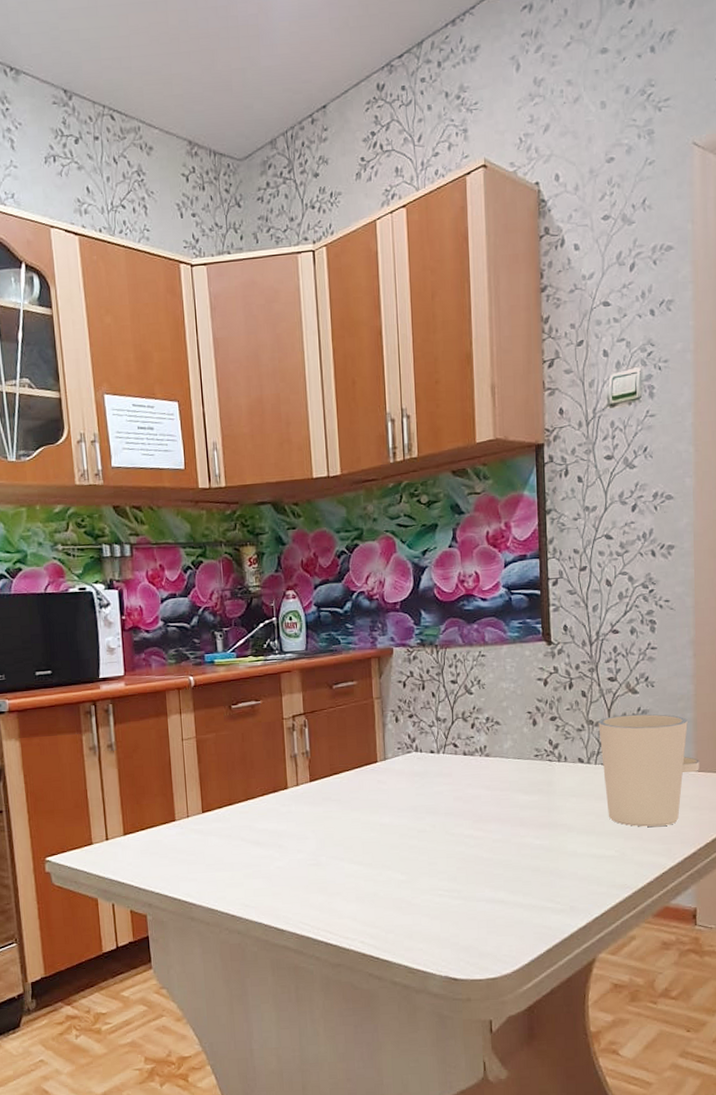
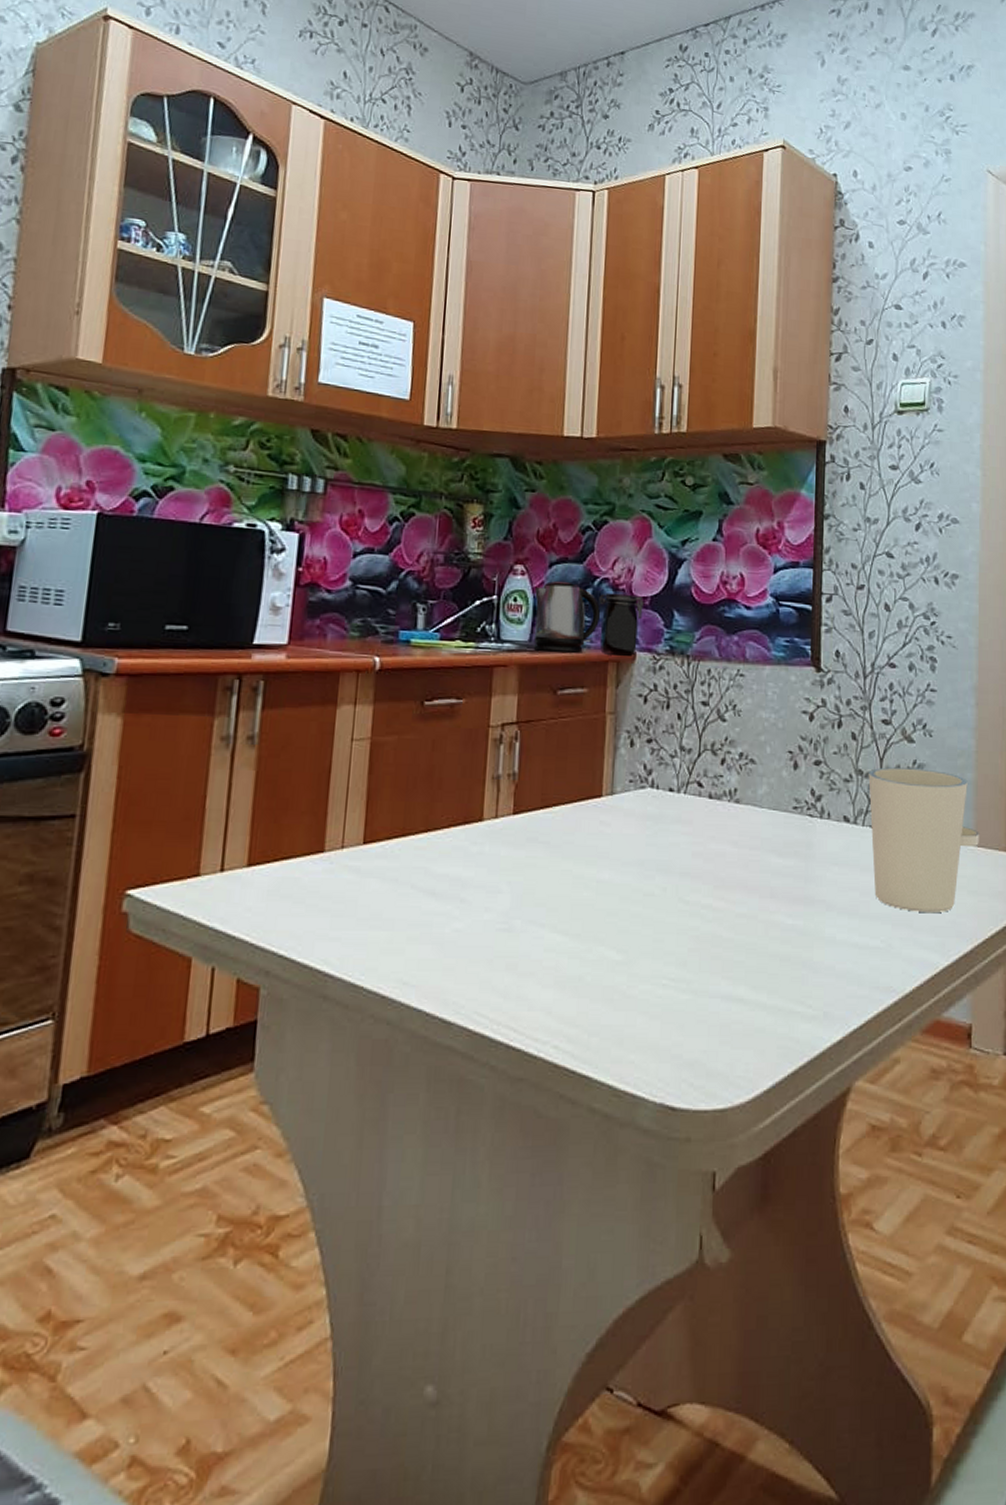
kettle: none [305,598,360,658] -> present [534,580,600,654]
jar: none [358,602,396,653] -> present [599,593,645,657]

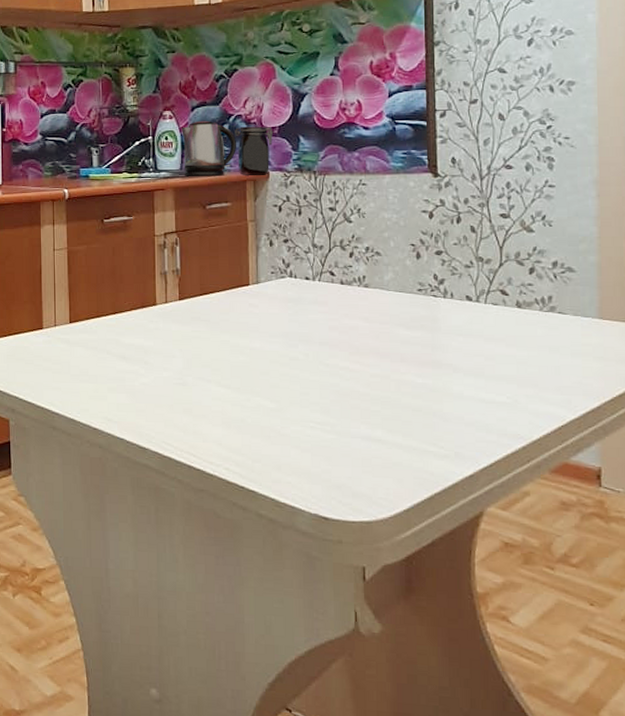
cup: present [868,767,979,912] -> none [489,254,604,375]

